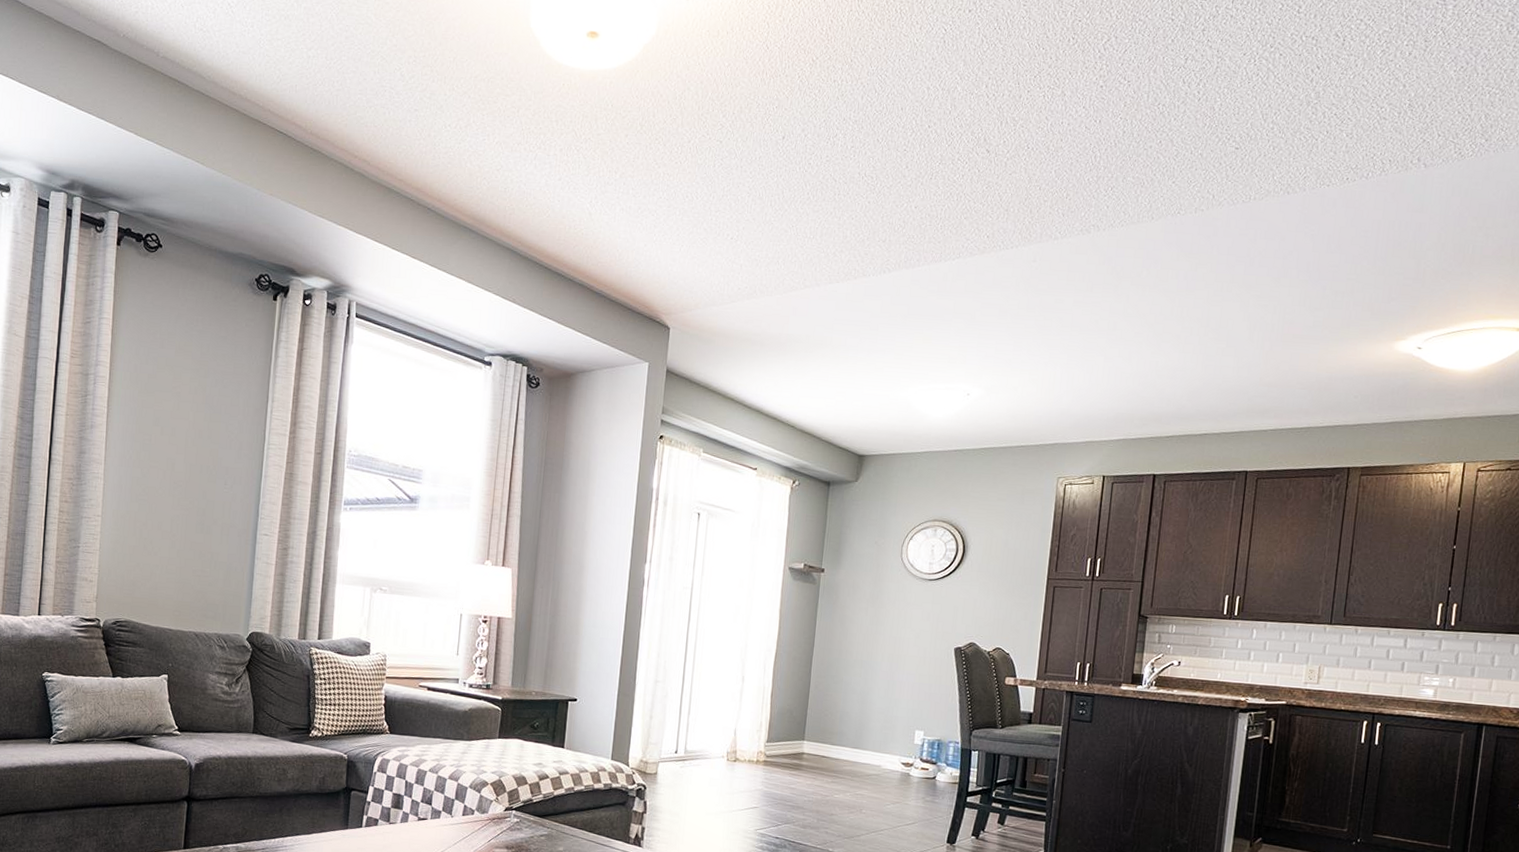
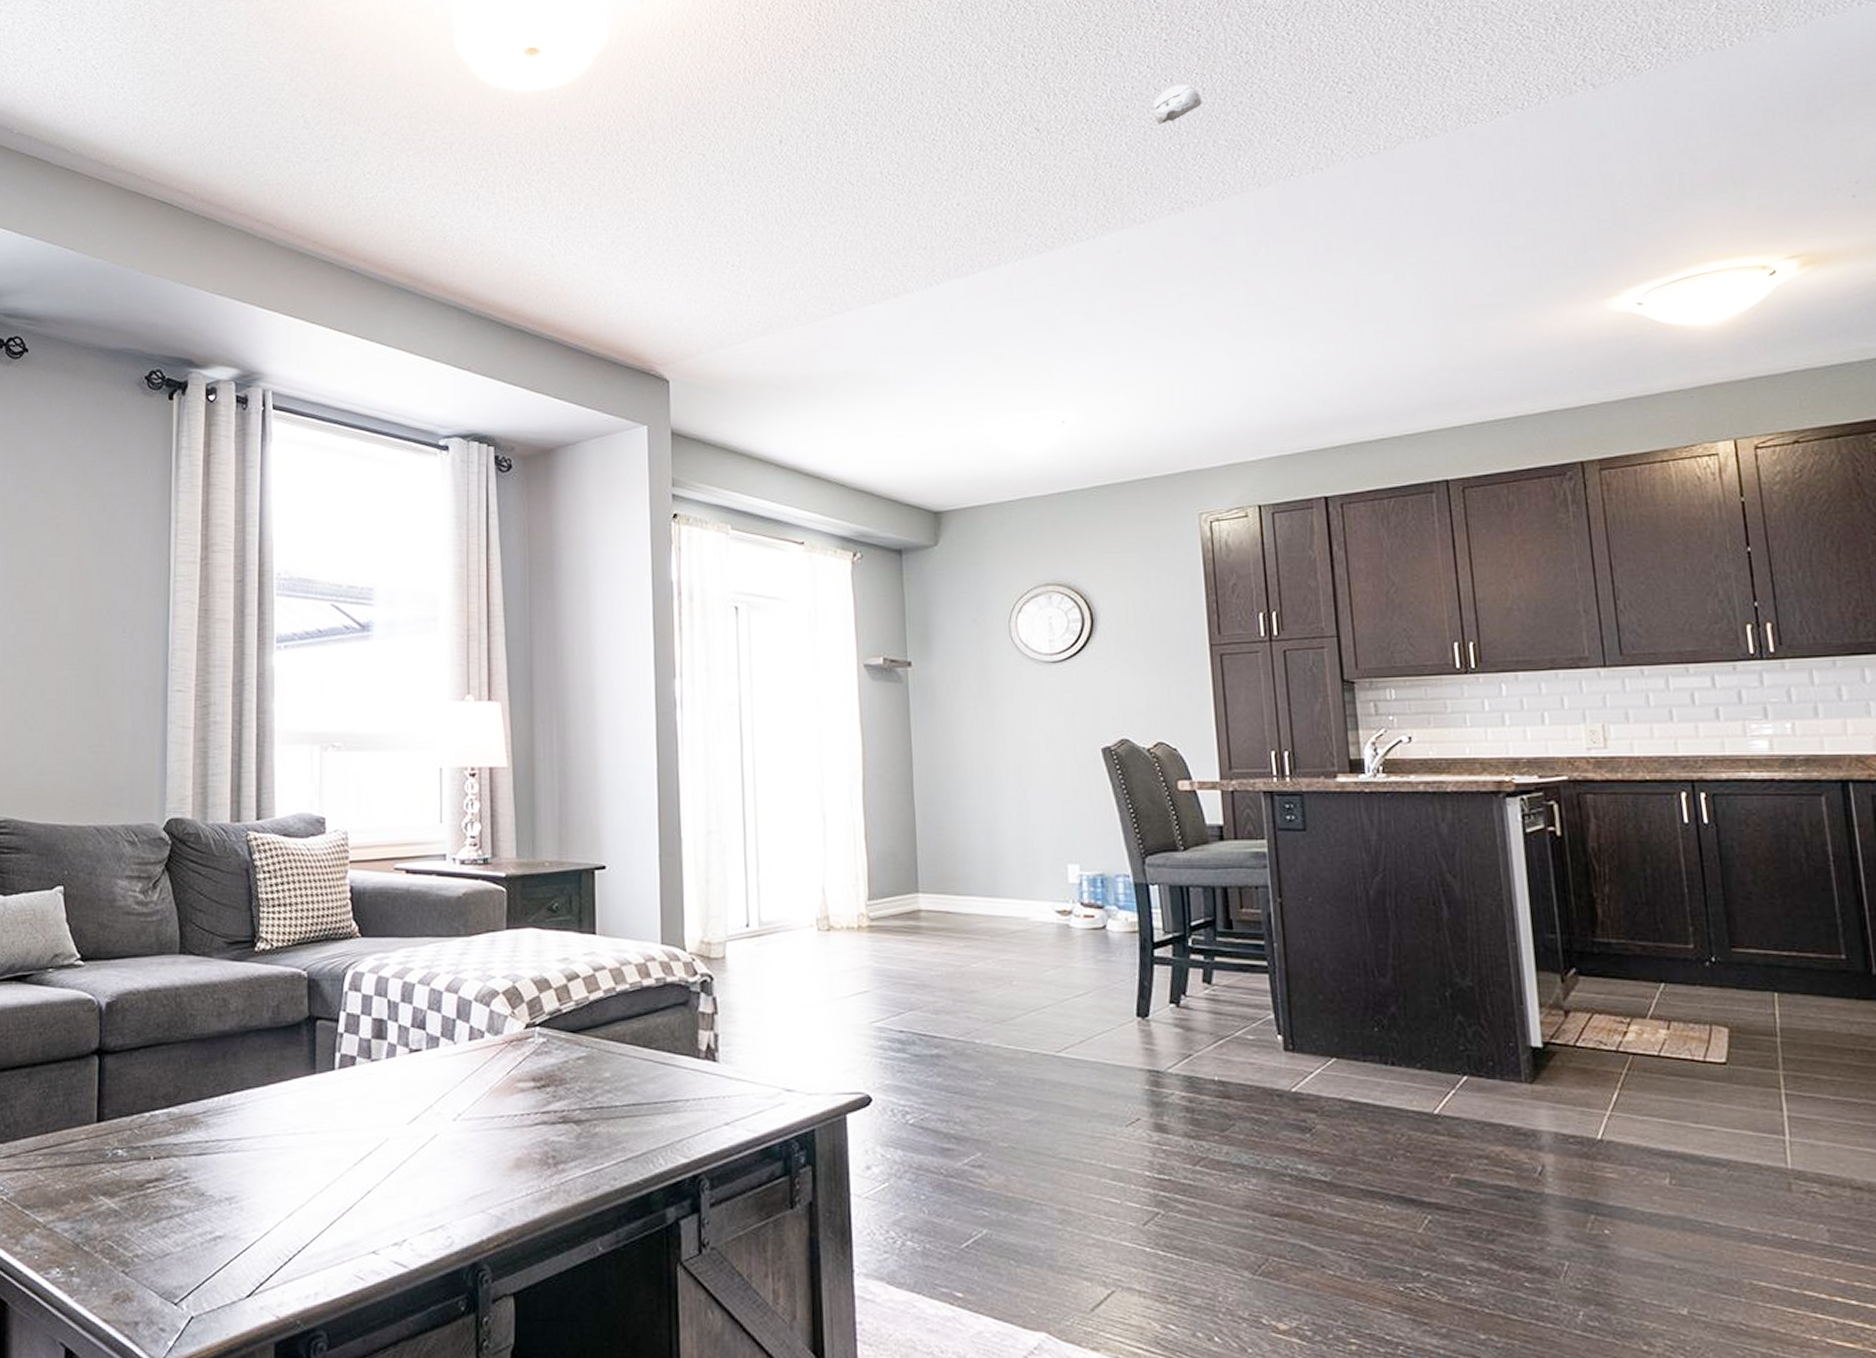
smoke detector: none [1081,126,1121,158] -> present [1152,84,1202,125]

